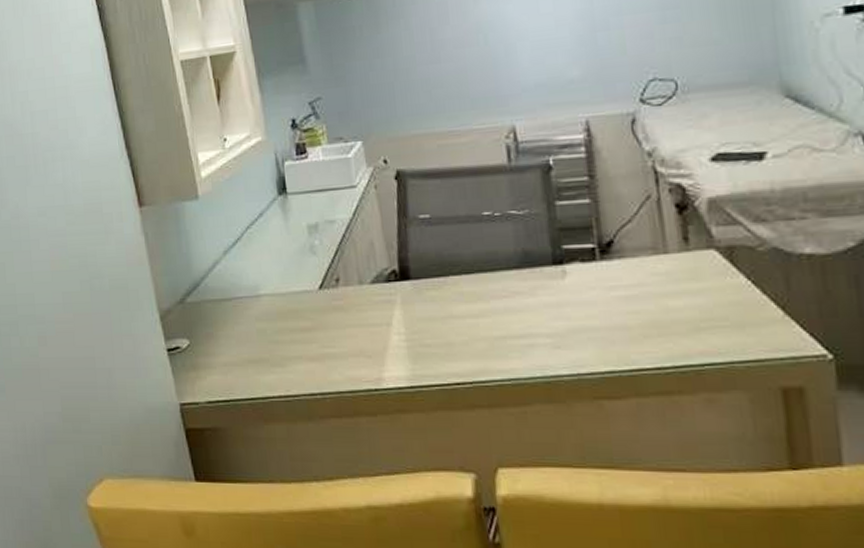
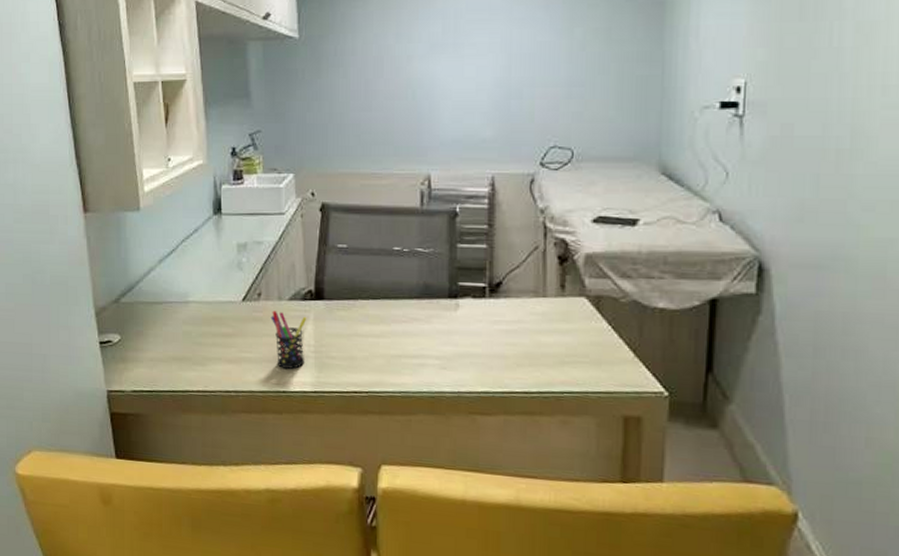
pen holder: none [352,297,396,362] -> present [270,310,307,369]

